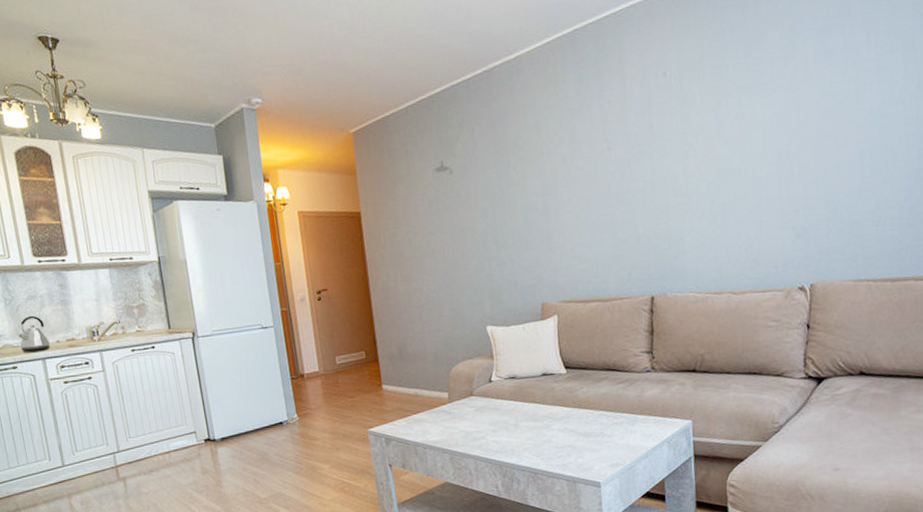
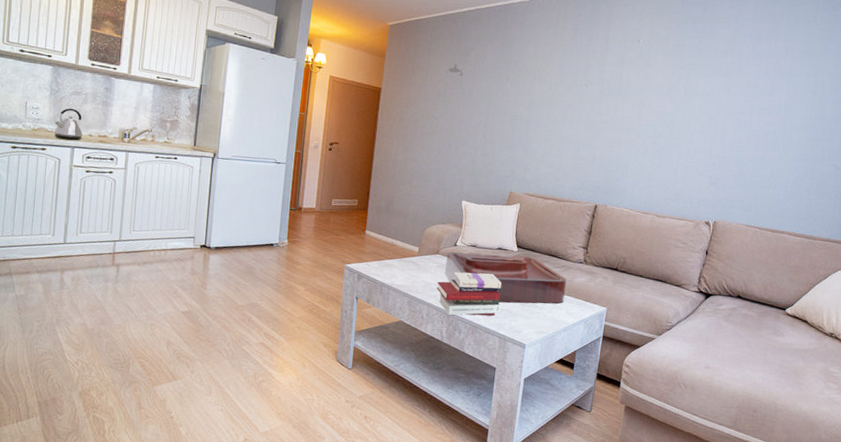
books: none [479,406,562,465] -> present [436,271,502,316]
decorative tray: none [483,377,637,439] -> present [444,251,567,304]

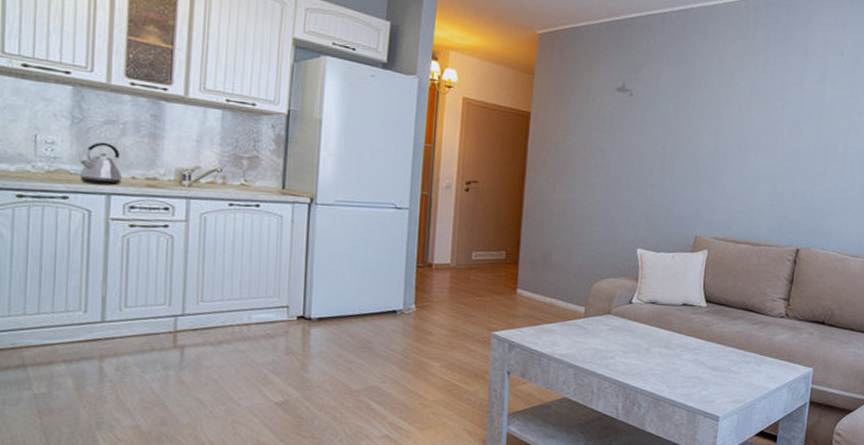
books: present [436,271,502,316] -> none [608,334,689,387]
decorative tray: present [444,251,567,304] -> none [618,310,766,369]

